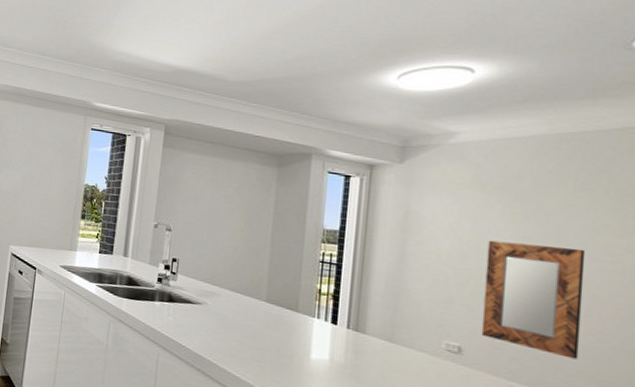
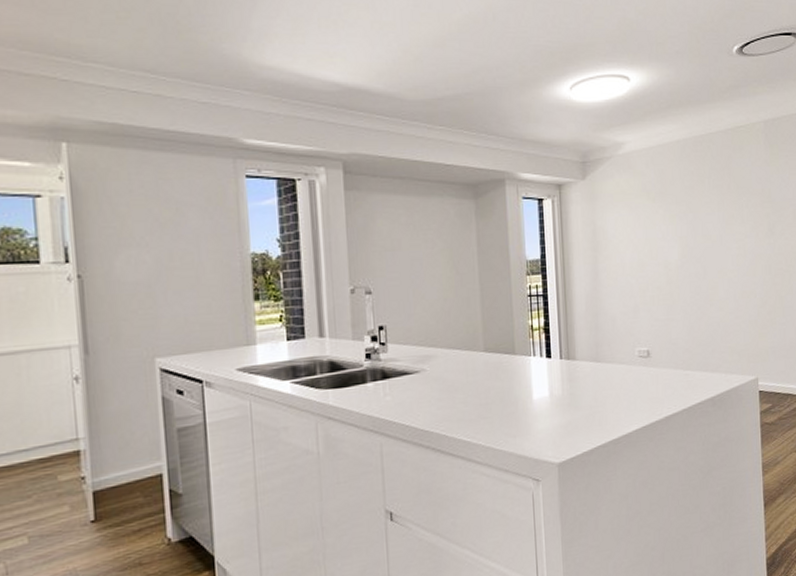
home mirror: present [481,240,586,360] -> none [657,240,726,338]

